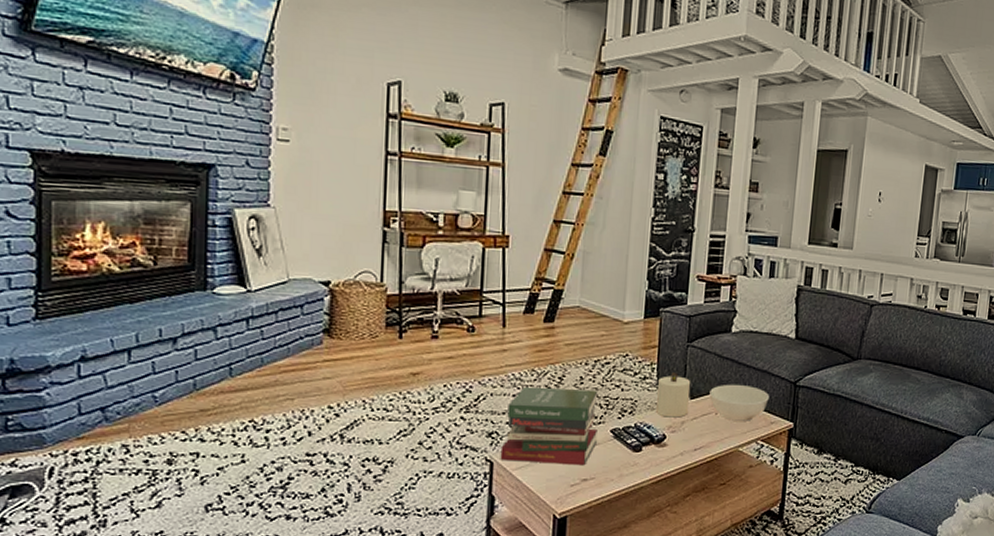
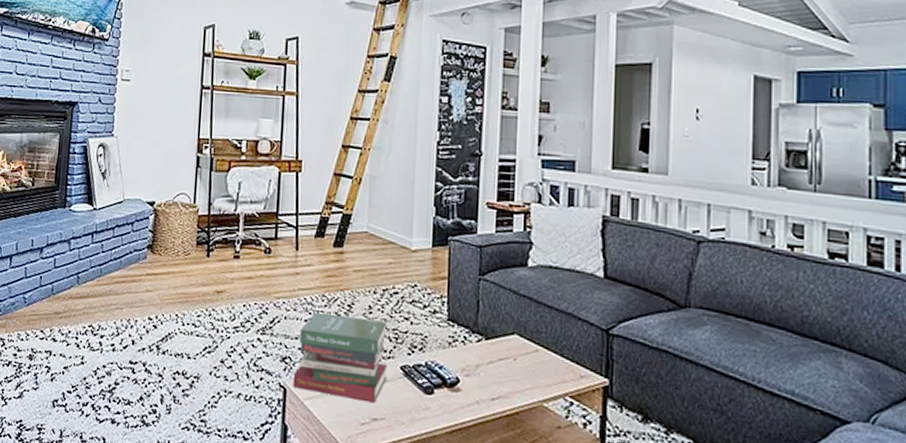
candle: present [656,373,691,418] -> none [447,308,485,360]
bowl: present [709,384,770,421] -> none [506,326,577,372]

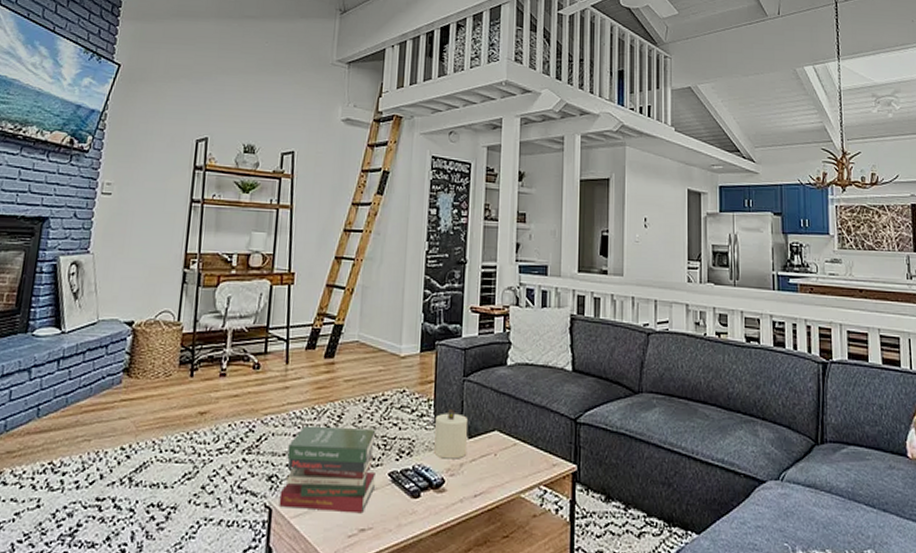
candle: none [447,308,485,360] -> present [434,410,469,459]

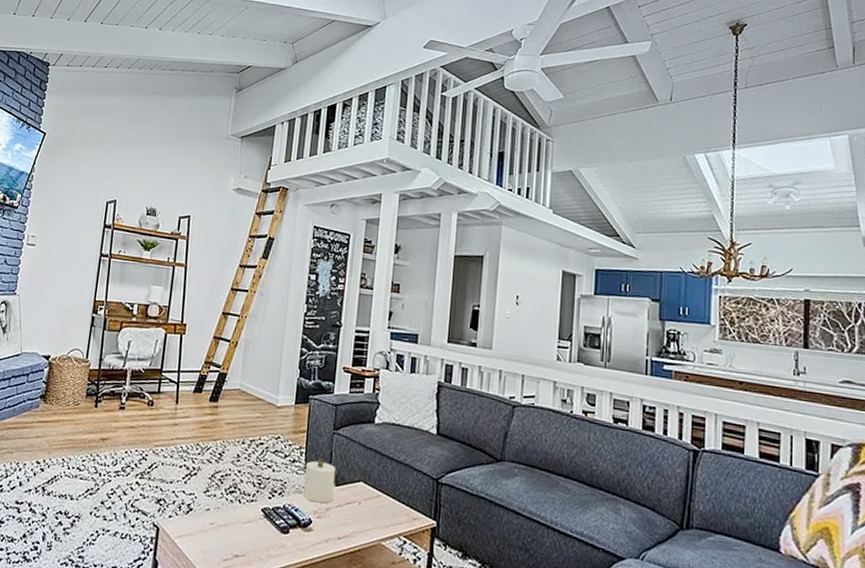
books: present [279,425,377,514] -> none [165,459,253,542]

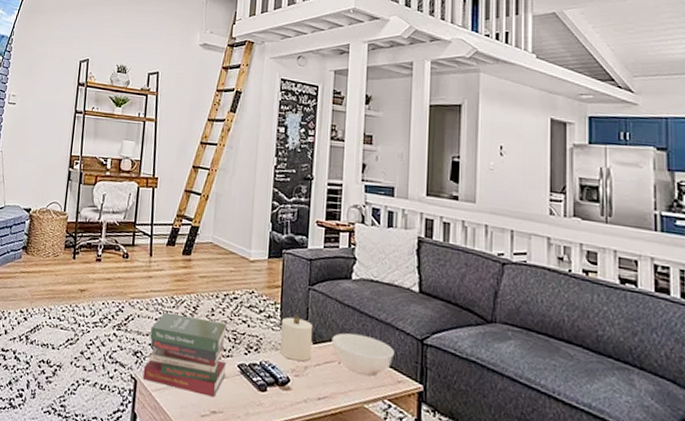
books: none [165,459,253,542] -> present [142,312,227,397]
bowl: none [353,474,412,515] -> present [332,333,395,376]

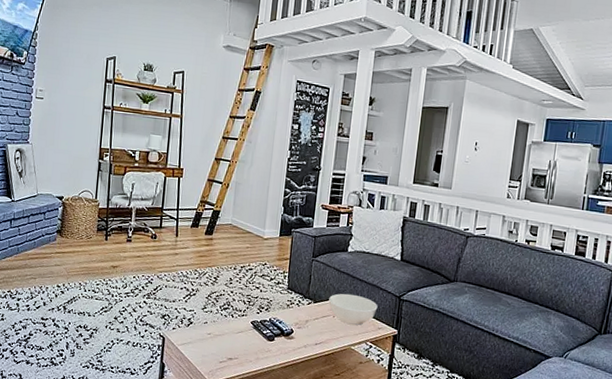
books: present [142,312,227,397] -> none [170,282,243,348]
candle: present [280,314,314,362] -> none [286,281,315,317]

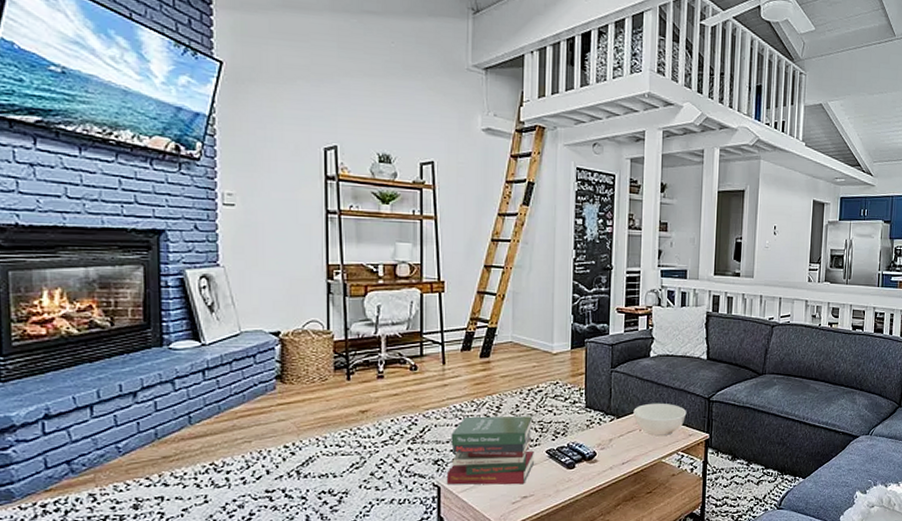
books: none [170,282,243,348] -> present [446,416,535,485]

